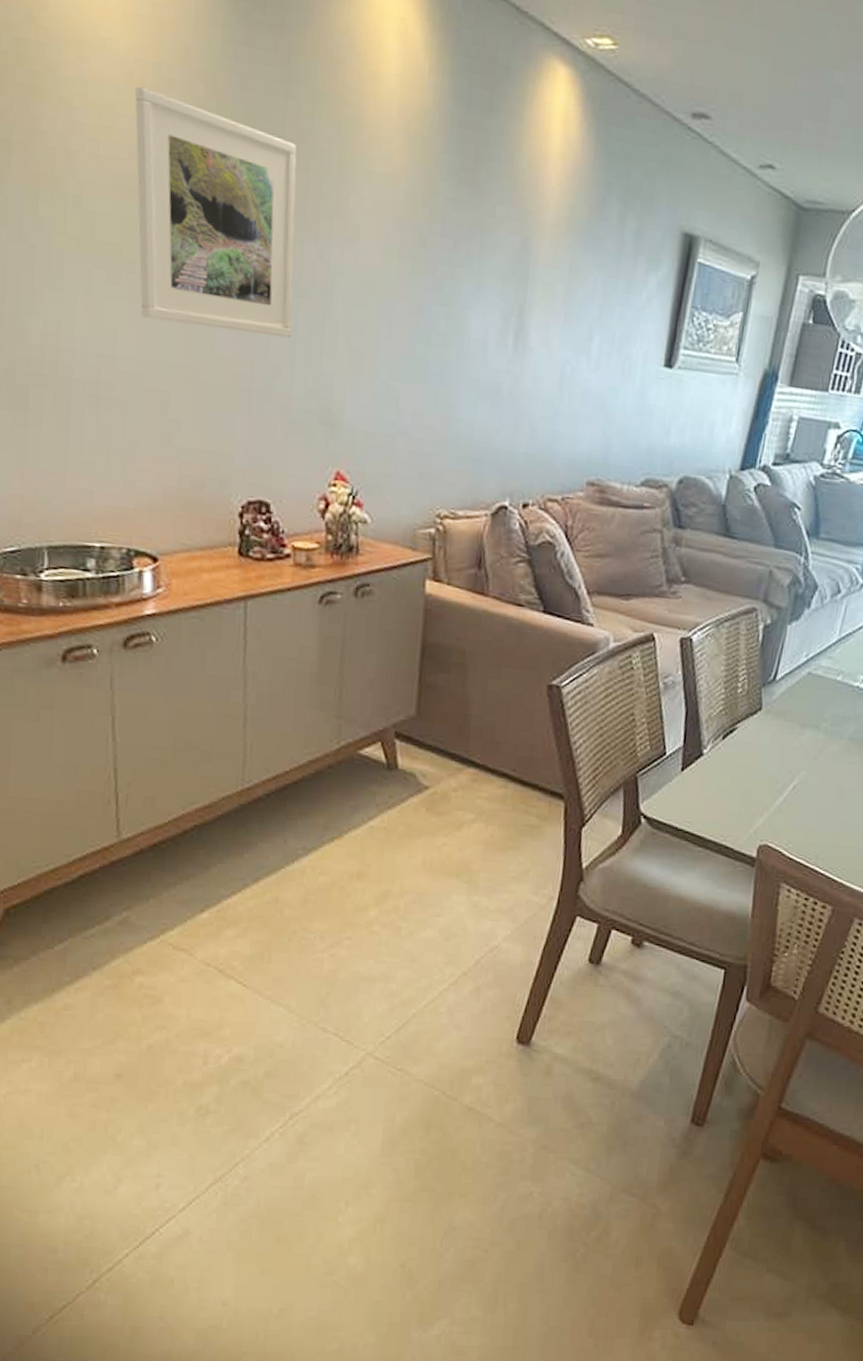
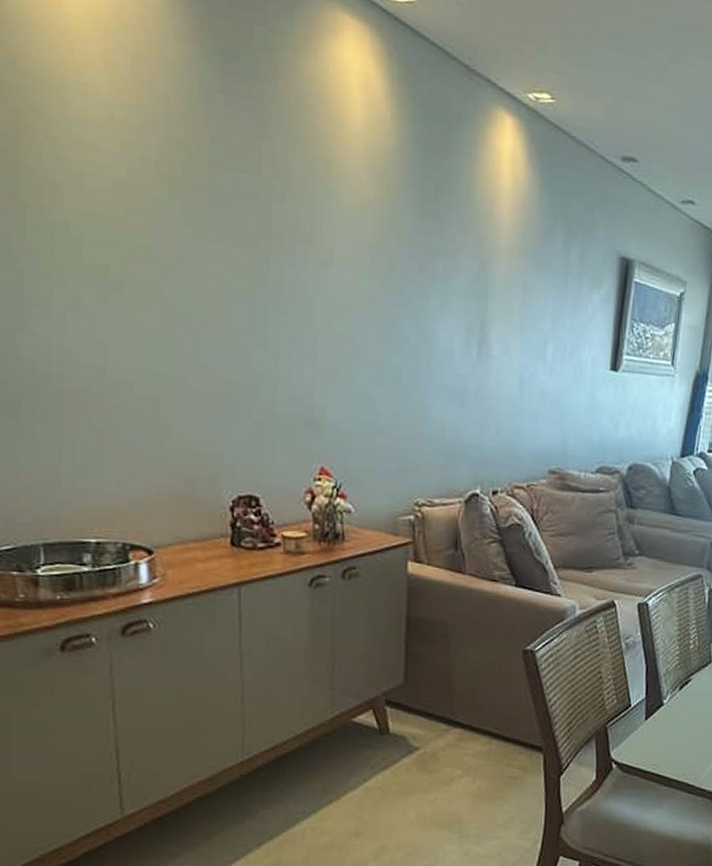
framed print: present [135,86,297,339] -> none [118,126,275,350]

